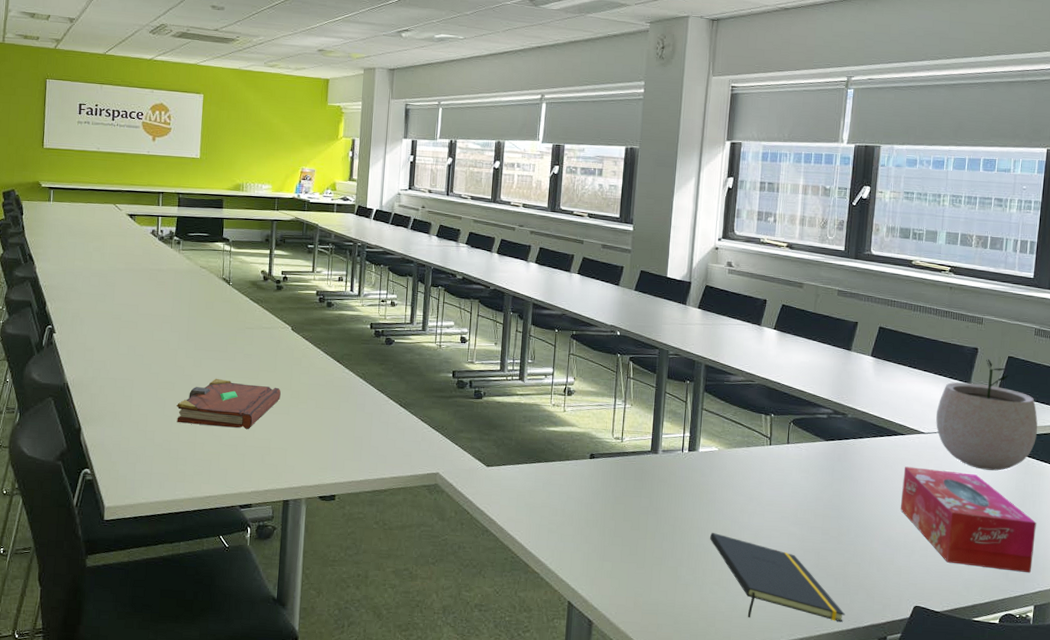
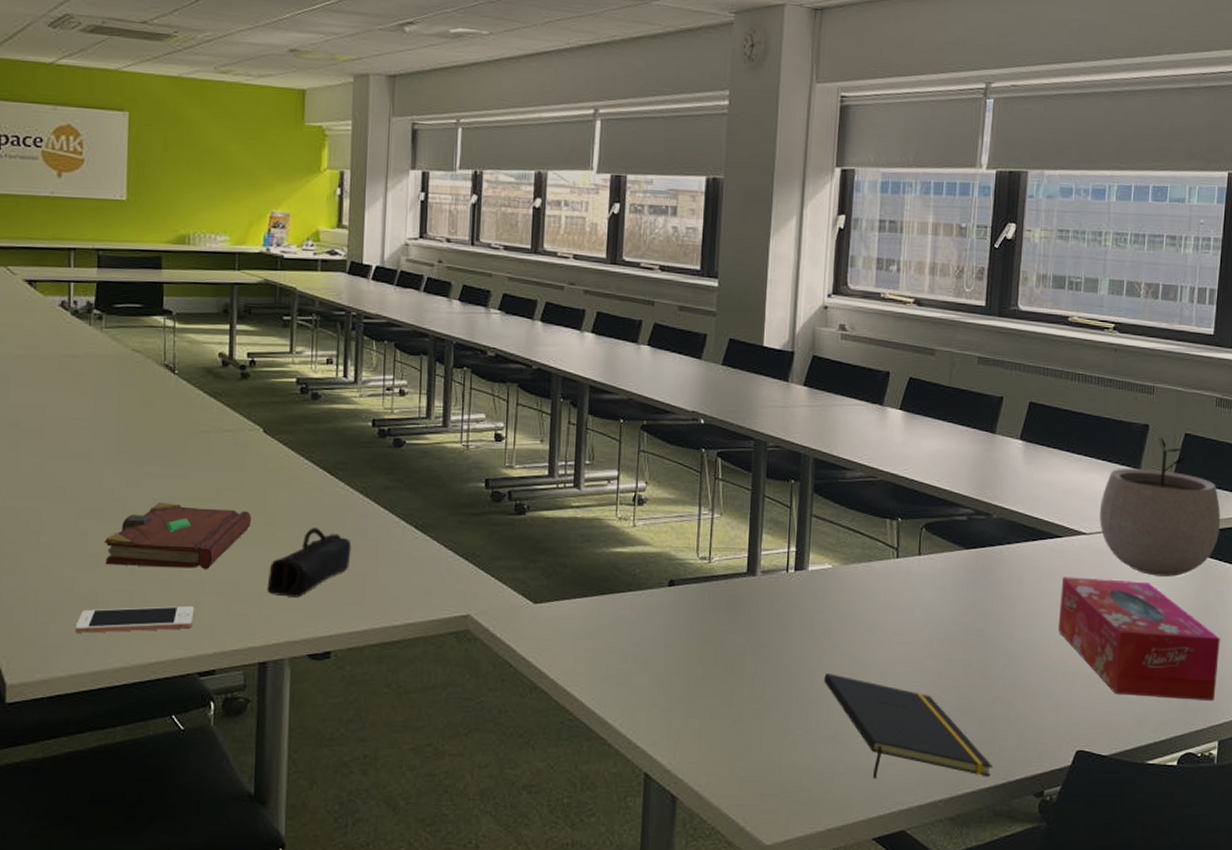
cell phone: none [153,454,239,473] -> present [74,606,195,633]
pencil case: none [290,402,353,453] -> present [267,528,352,597]

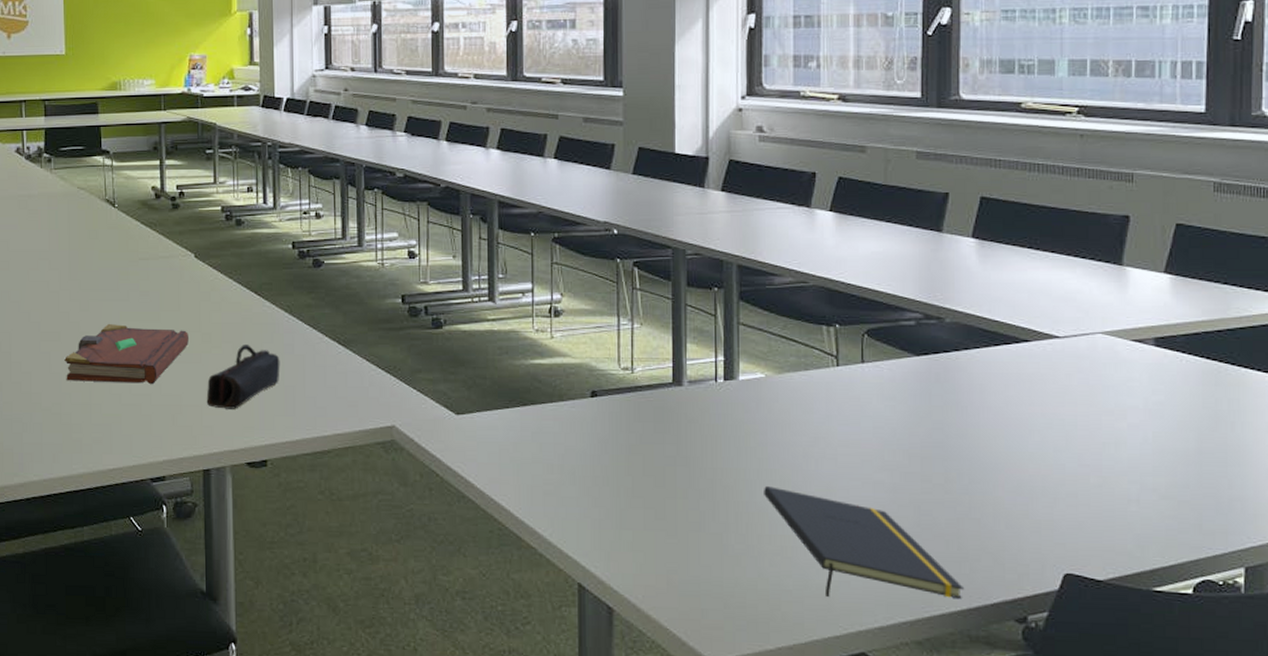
cell phone: present [74,606,195,633] -> none [44,418,144,442]
tissue box: present [1057,577,1220,702] -> none [1032,384,1239,523]
plant pot: present [1099,438,1221,577] -> none [1075,230,1230,383]

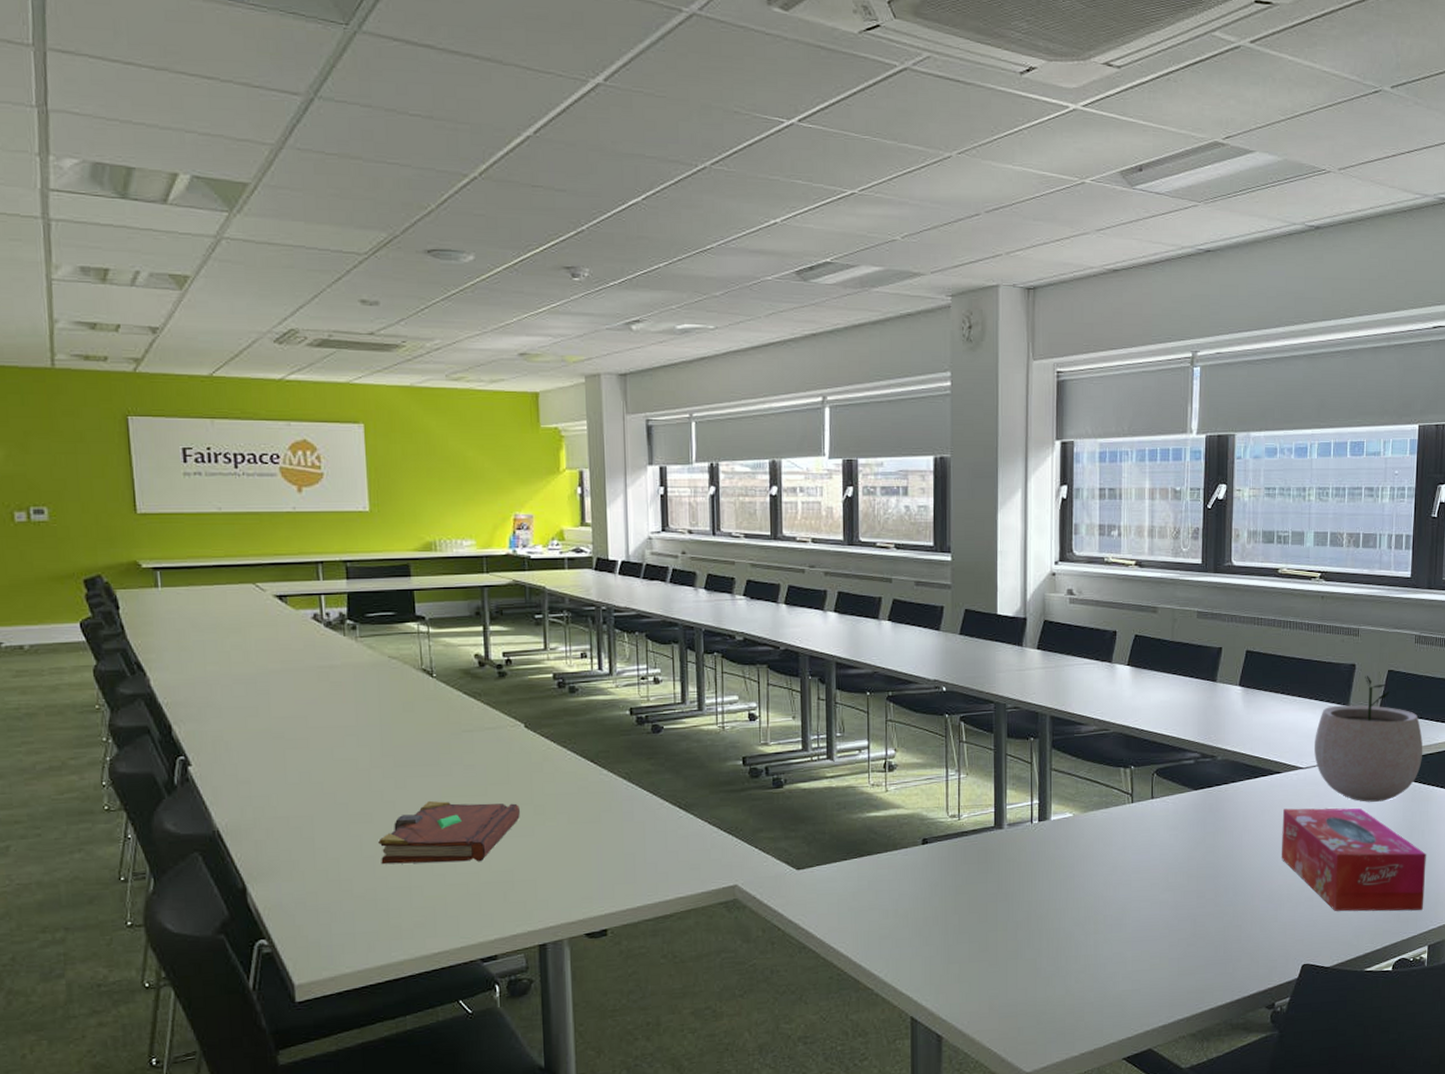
pencil case: present [206,345,280,409] -> none [540,814,620,882]
notepad: present [764,485,965,600] -> none [1071,912,1229,1004]
tissue box: none [1032,384,1239,523] -> present [1281,808,1426,911]
plant pot: none [1075,230,1230,383] -> present [1314,676,1423,802]

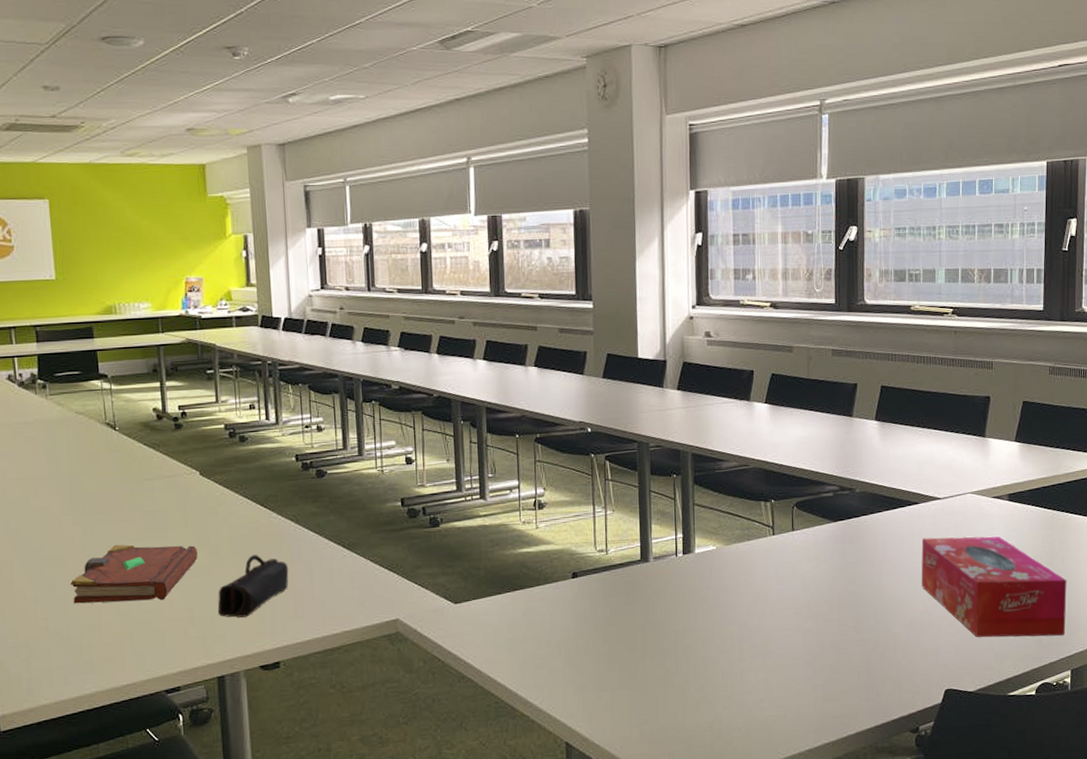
pencil case: none [540,814,620,882] -> present [217,555,289,618]
plant pot: present [1314,676,1423,802] -> none [951,407,1061,531]

